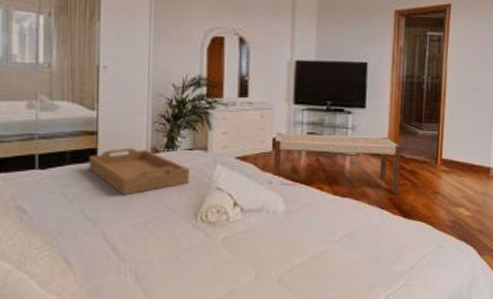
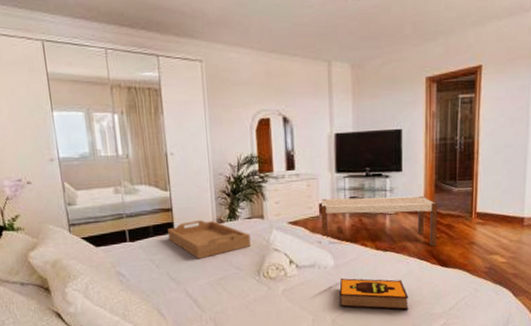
hardback book: none [288,226,367,267] -> present [339,277,409,310]

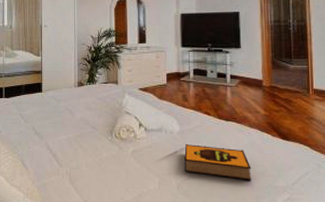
serving tray: present [167,219,251,260] -> none [37,82,105,117]
bench: present [320,195,437,247] -> none [167,69,277,119]

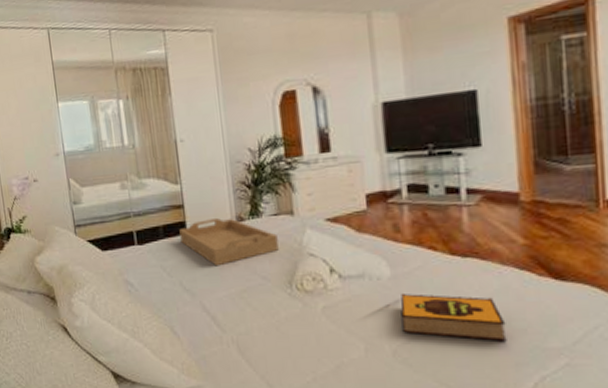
serving tray: none [37,82,105,117] -> present [179,217,279,267]

